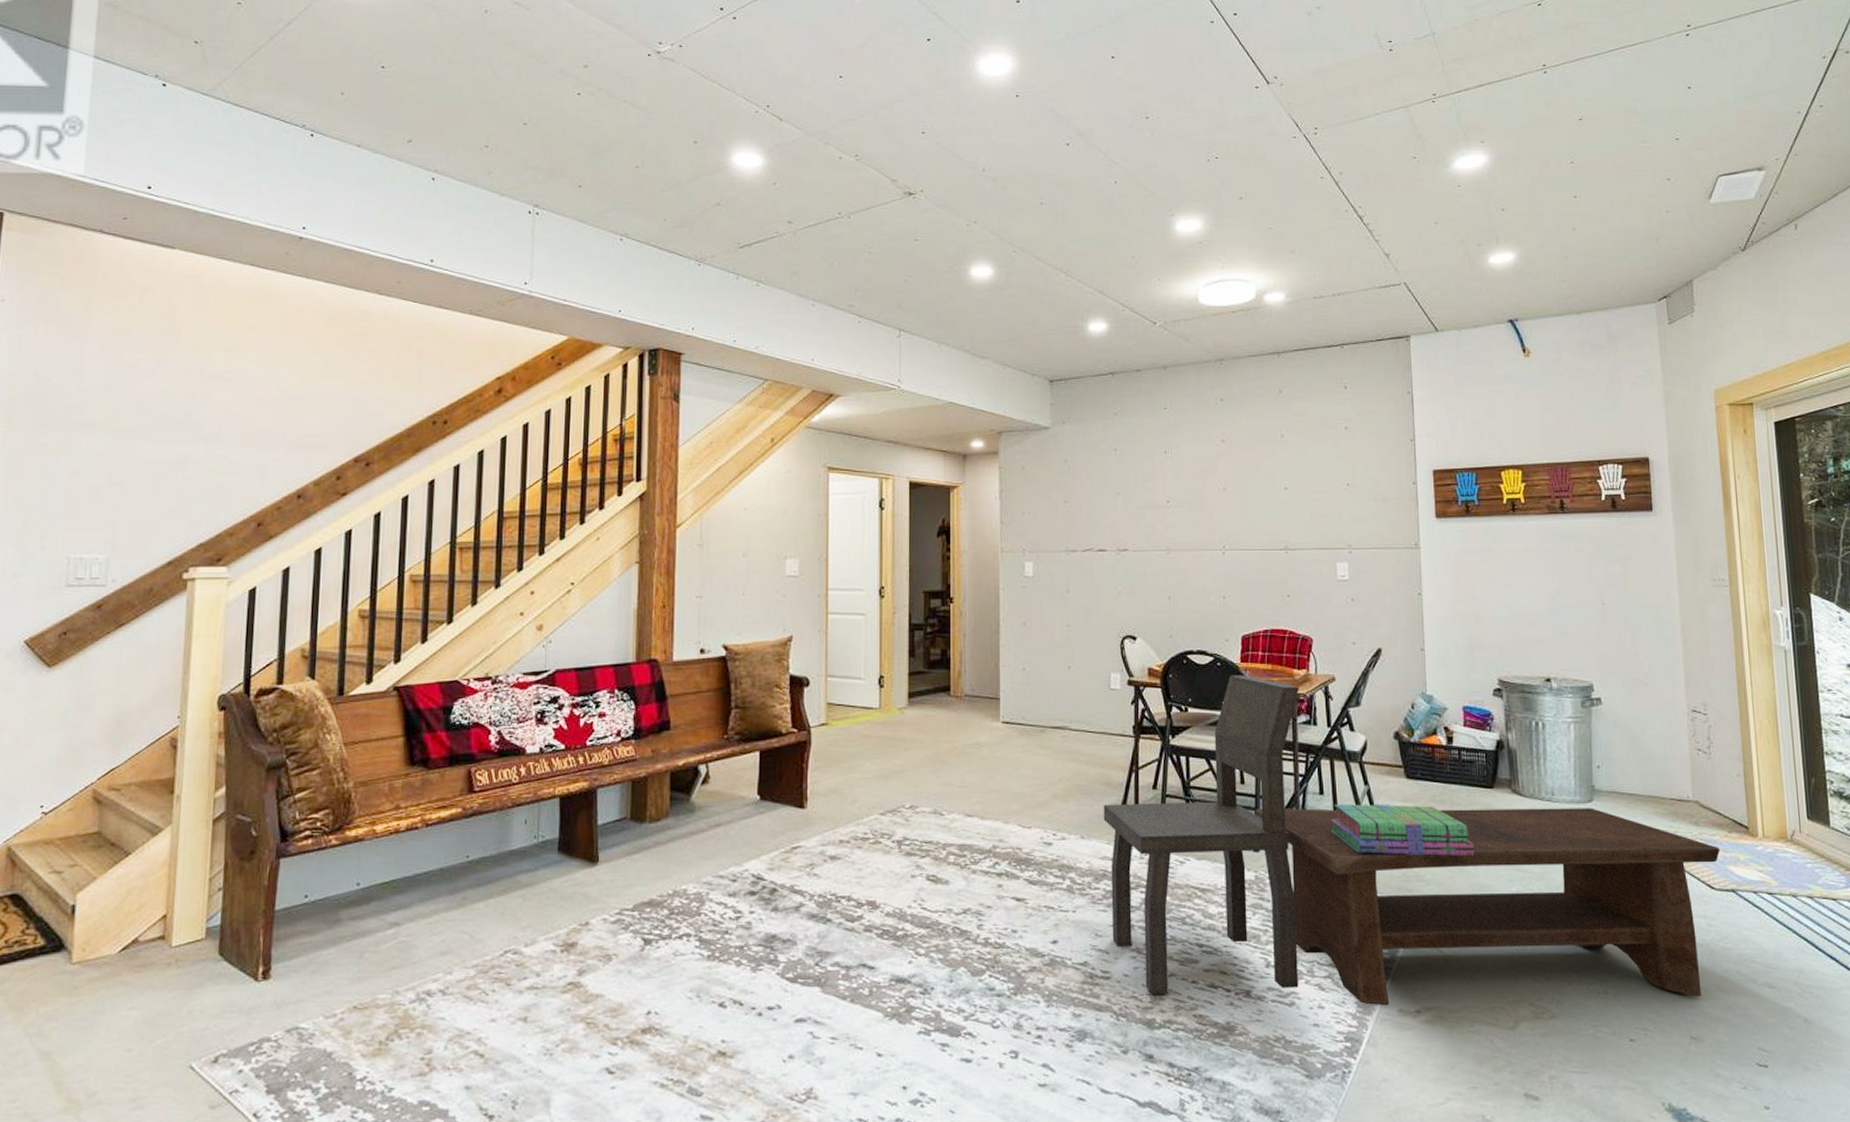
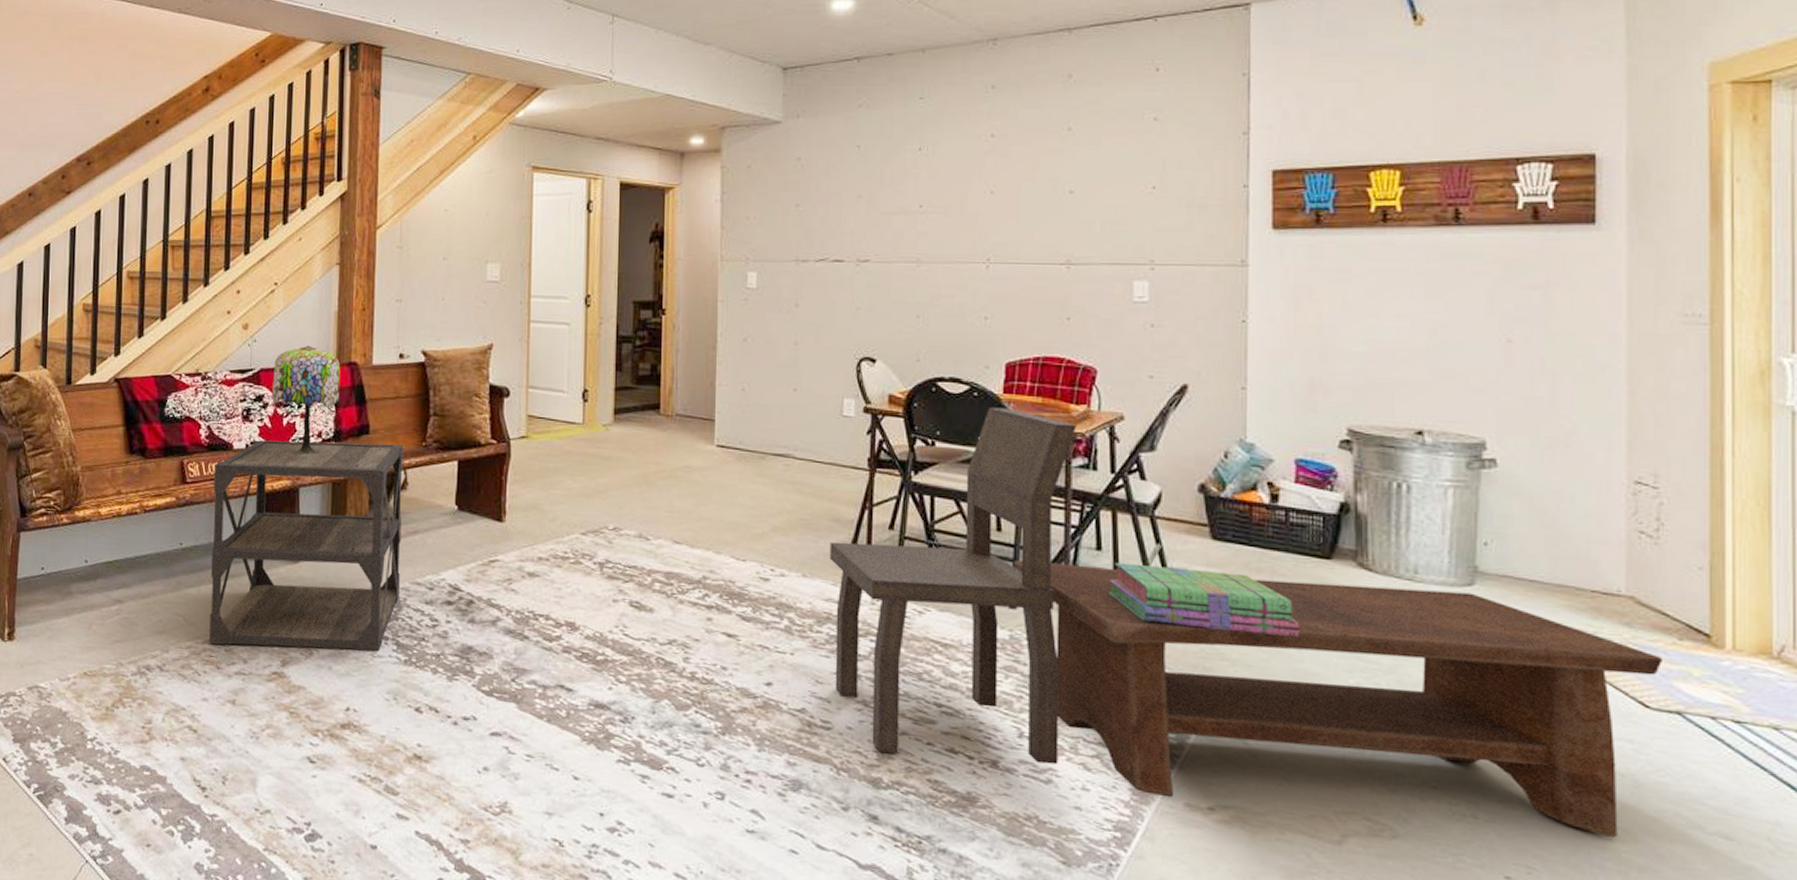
side table: none [498,738,705,959] -> present [209,440,403,651]
table lamp: none [567,644,640,755] -> present [271,345,341,455]

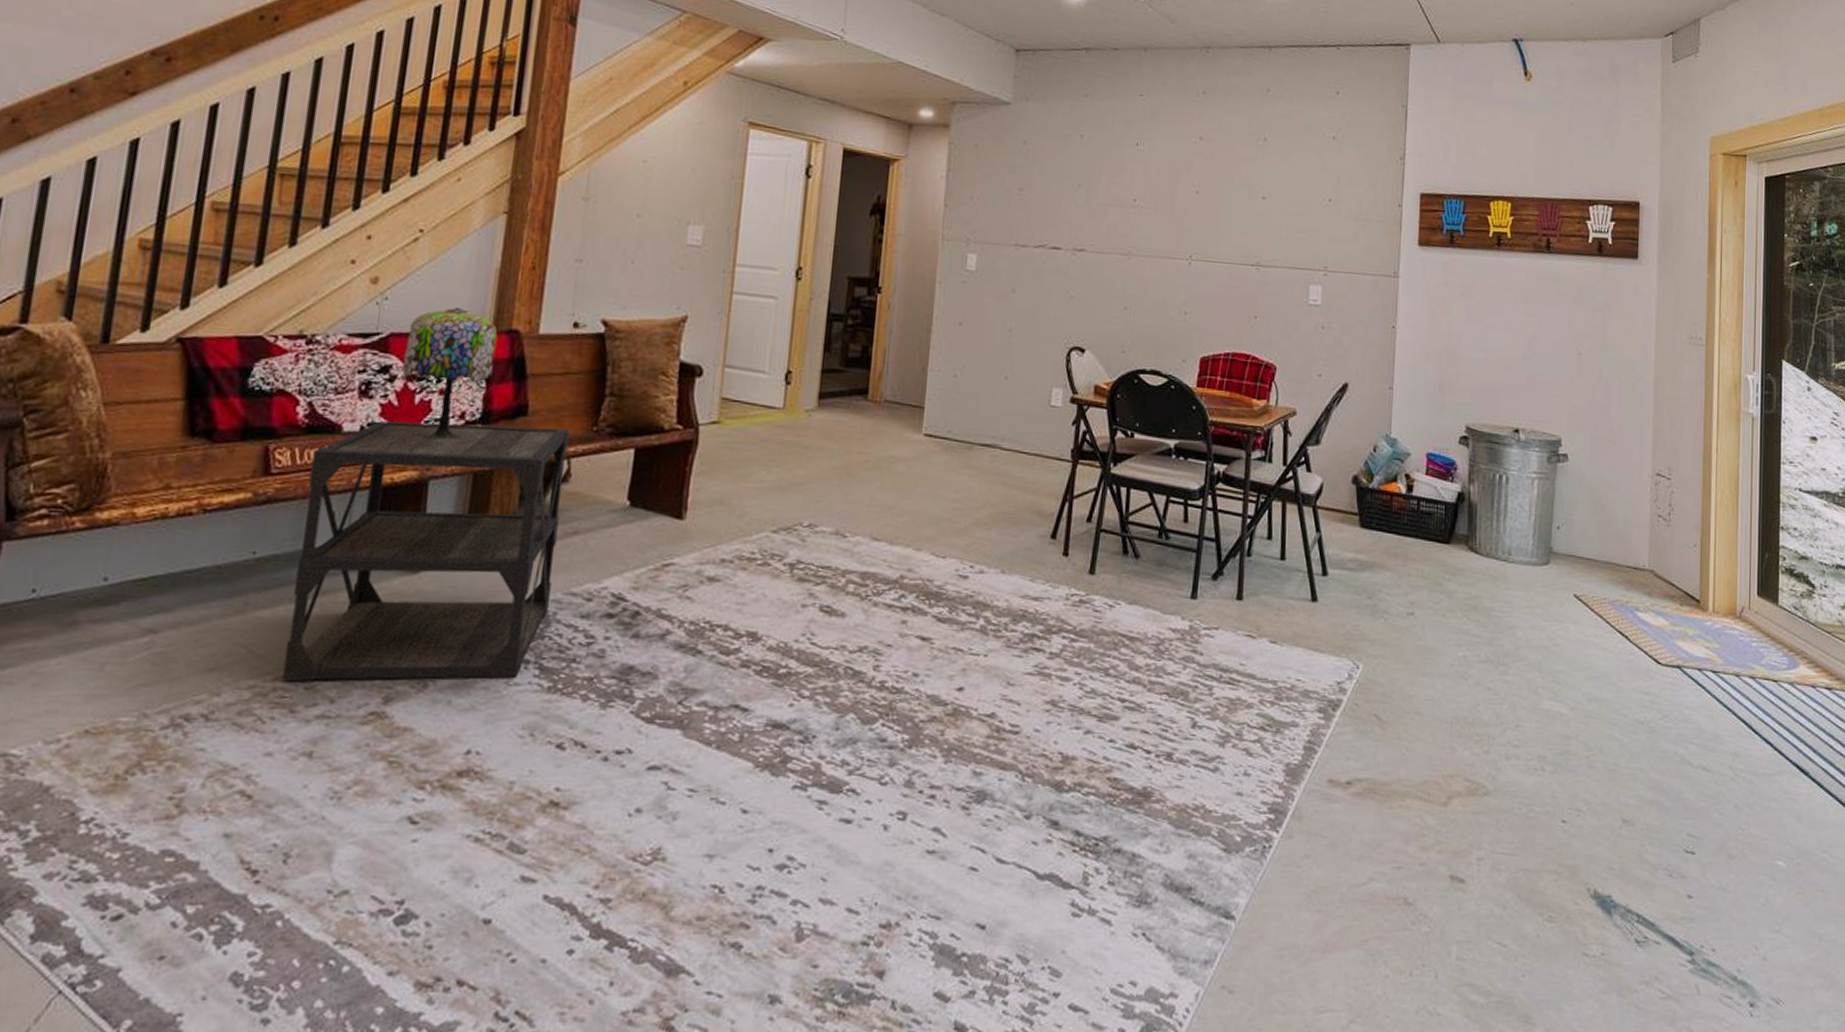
dining chair: present [829,407,1076,765] -> none [1025,400,1257,753]
coffee table: present [1013,560,1664,838] -> none [1196,551,1671,777]
stack of books: present [1108,562,1300,637] -> none [1275,551,1424,615]

